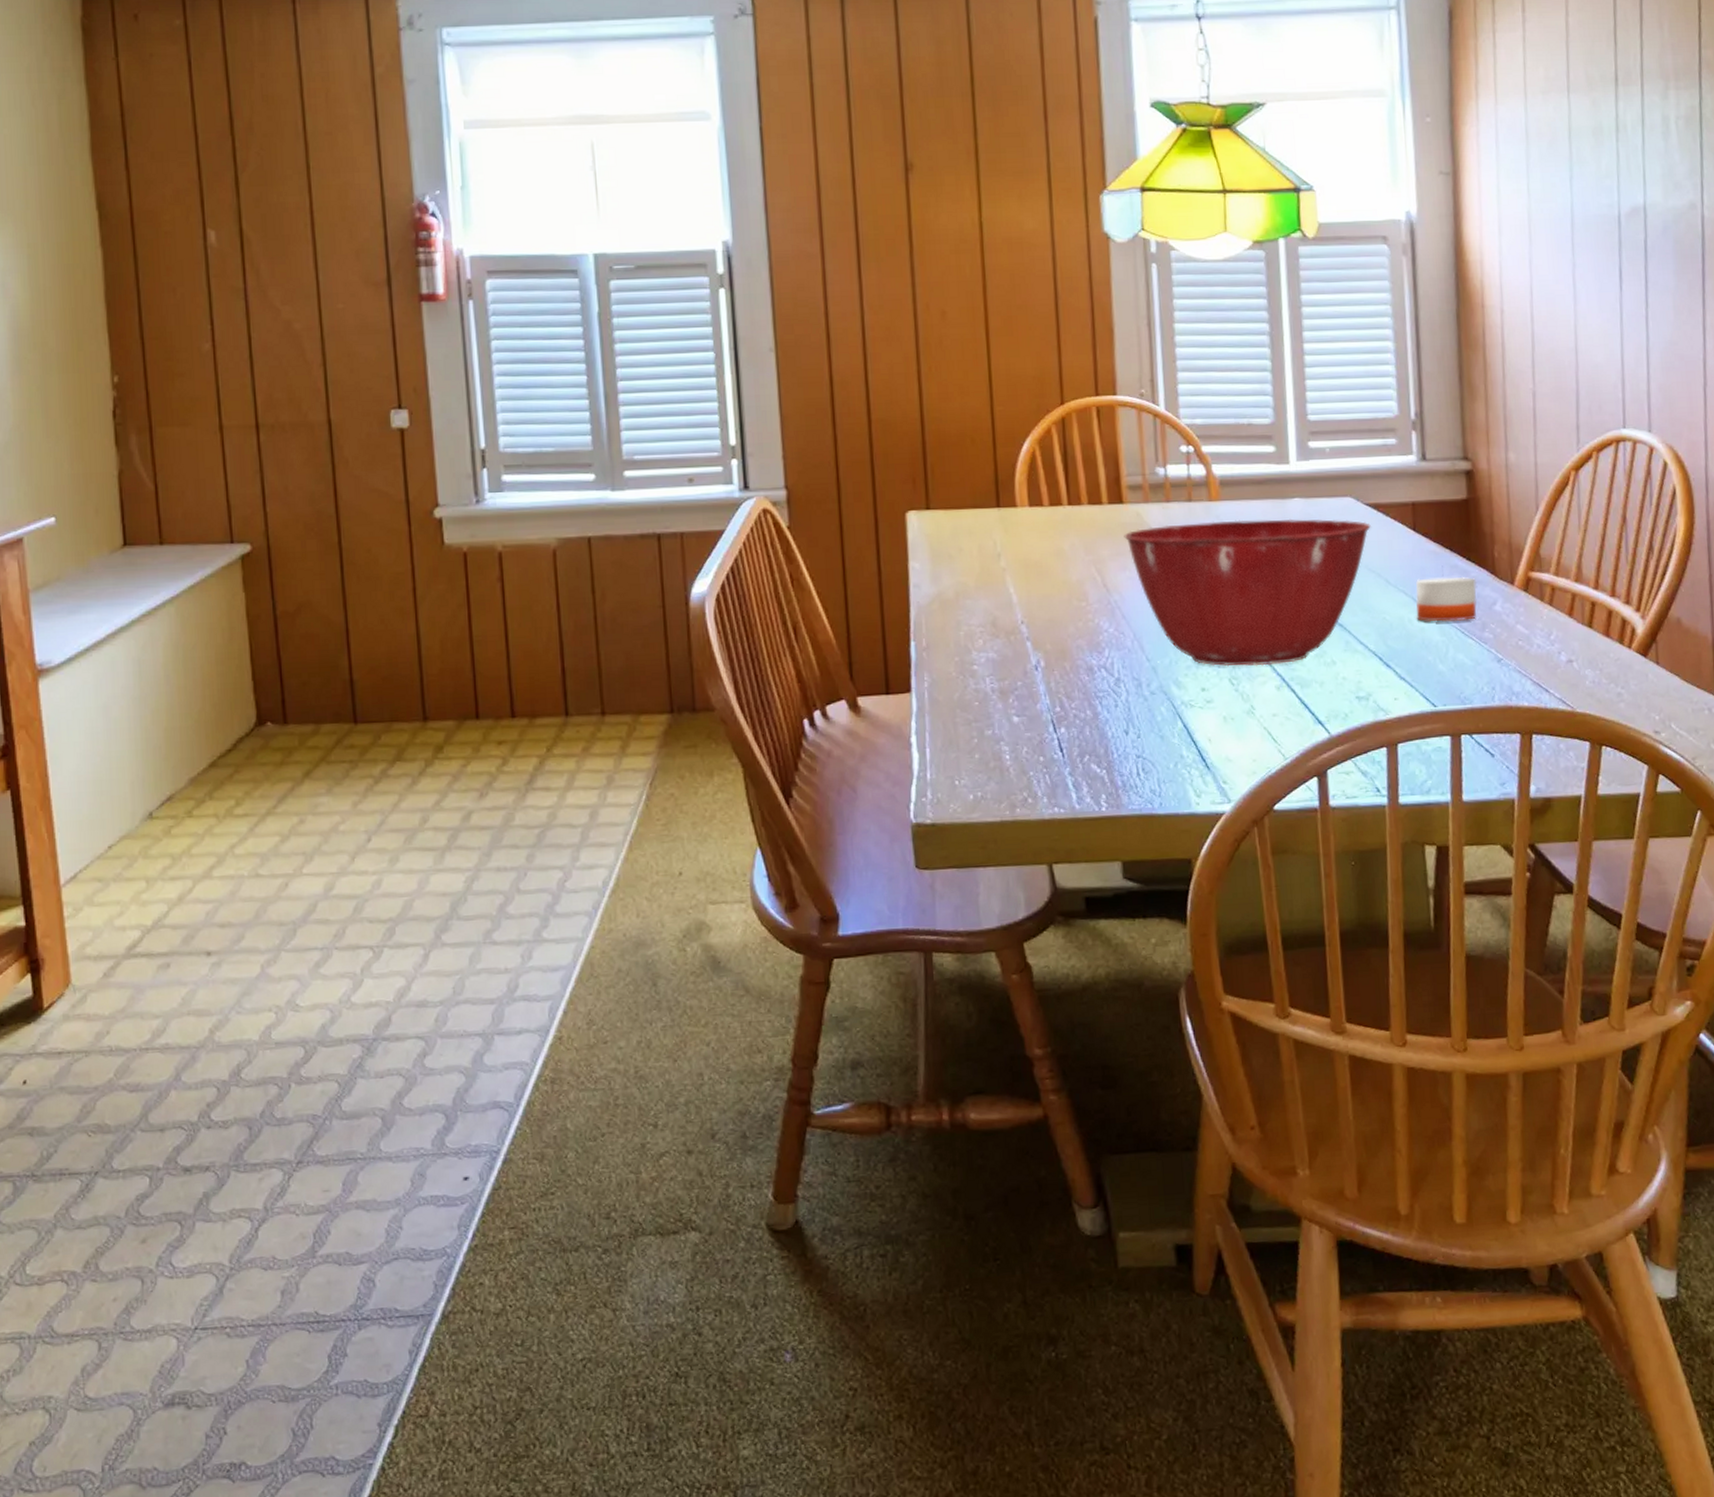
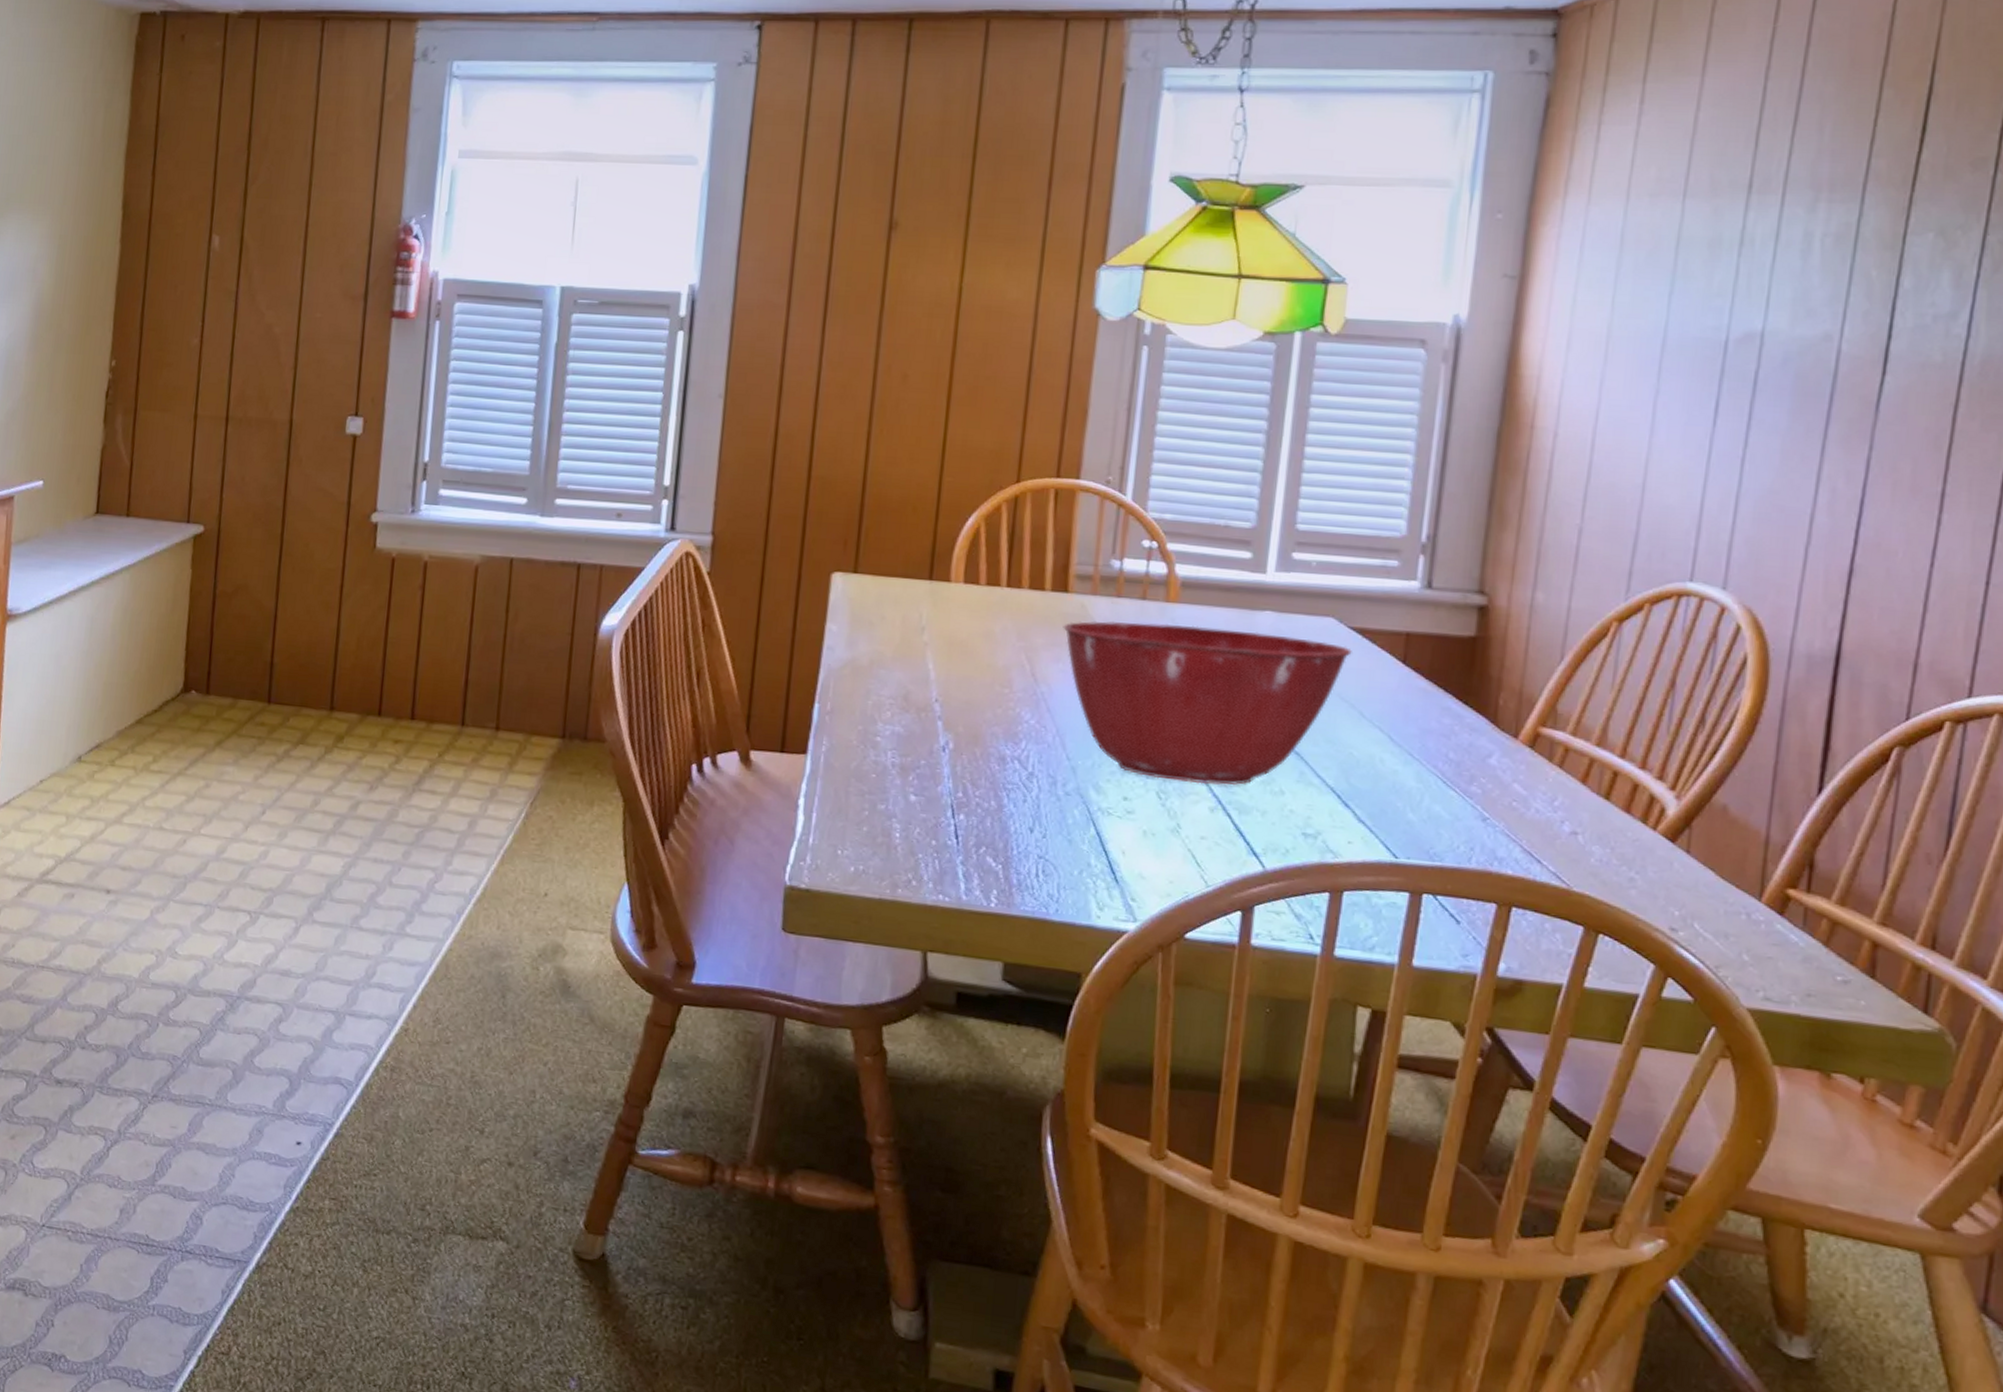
candle: present [1415,565,1477,622] -> none [1390,706,1472,770]

